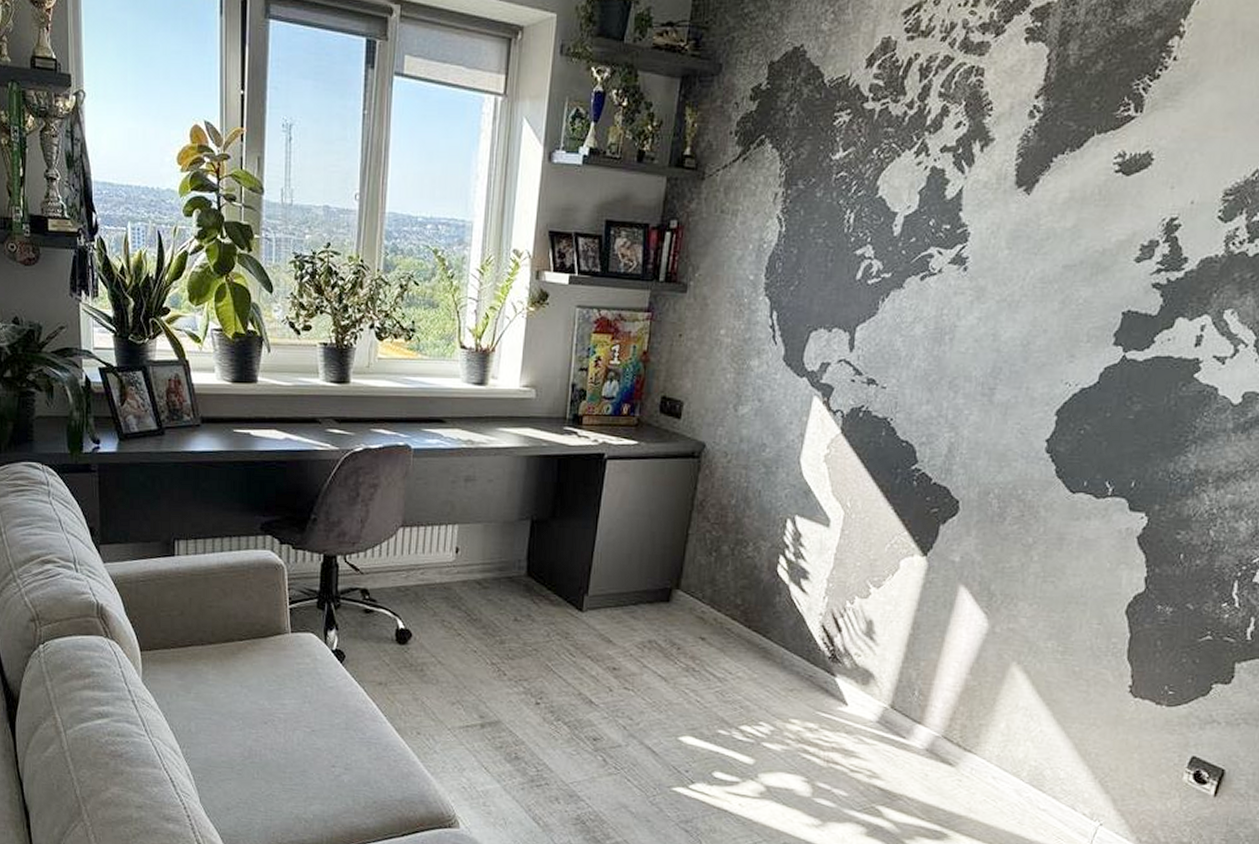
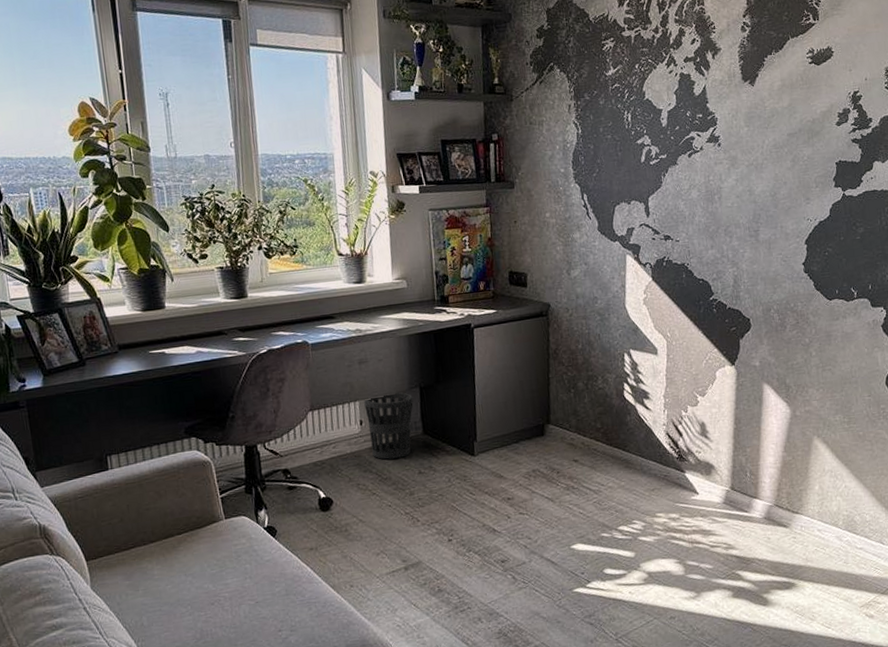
wastebasket: none [464,521,522,599] -> present [364,392,414,460]

